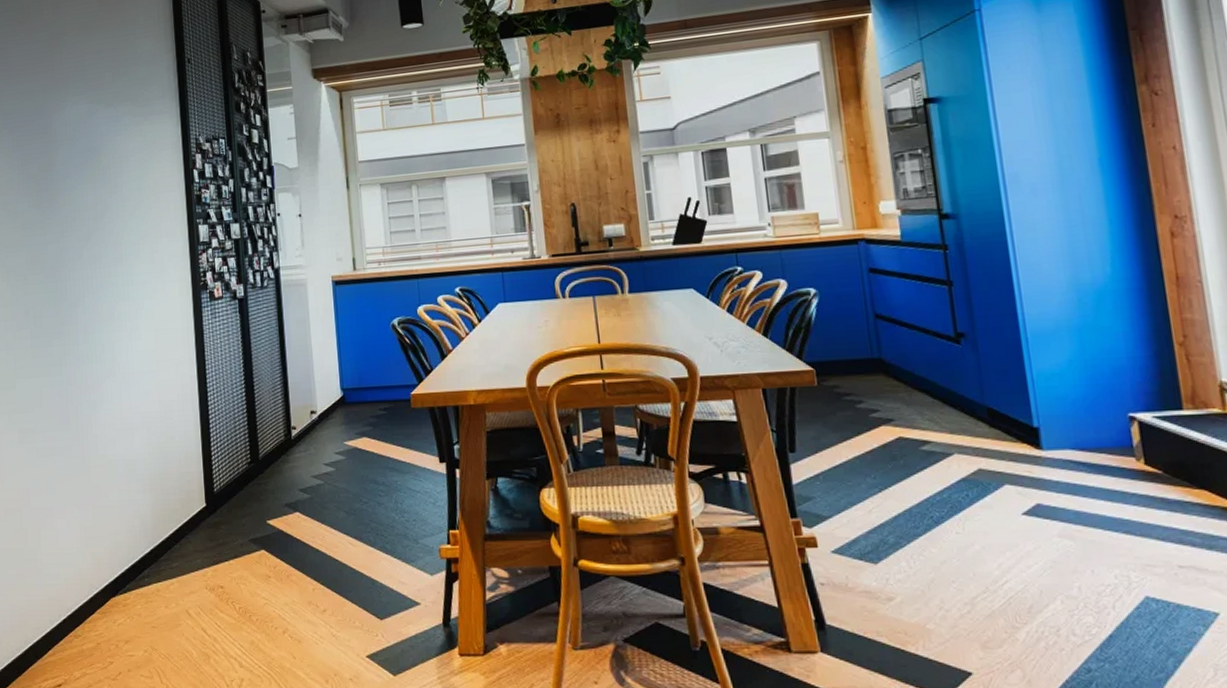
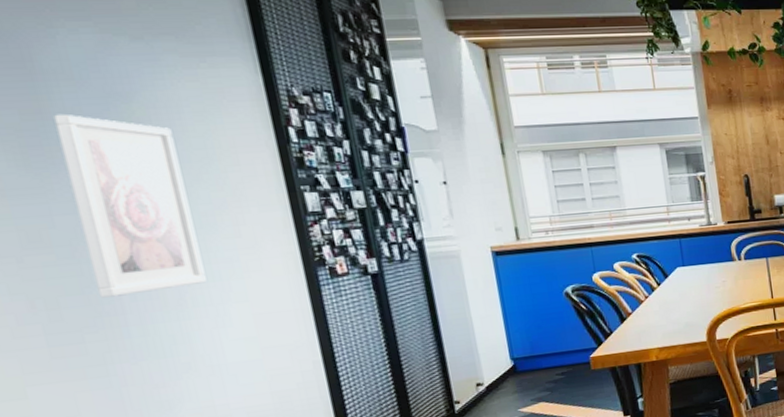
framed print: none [57,165,129,310] -> present [54,113,207,298]

